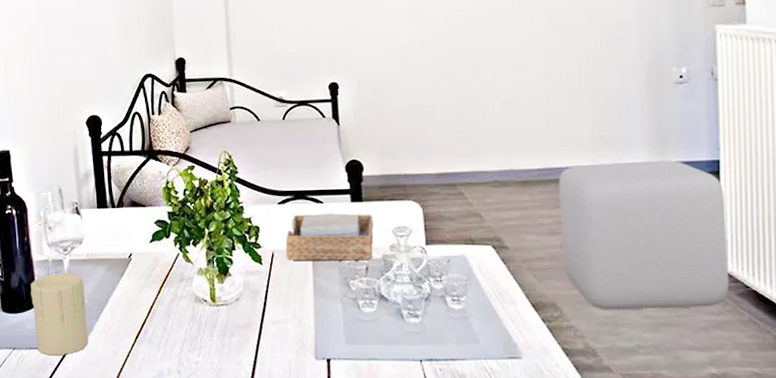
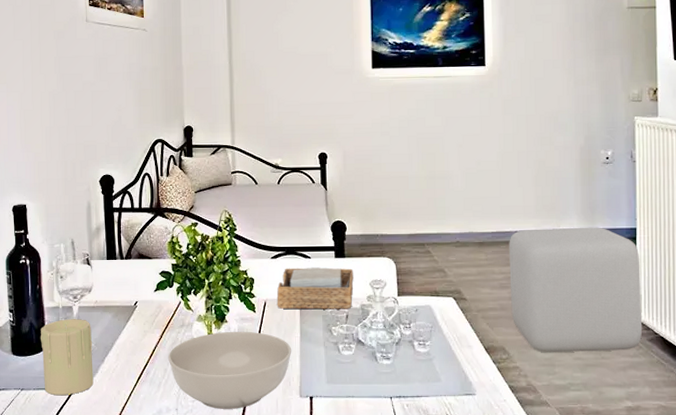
bowl: none [167,285,305,372] -> present [168,331,292,409]

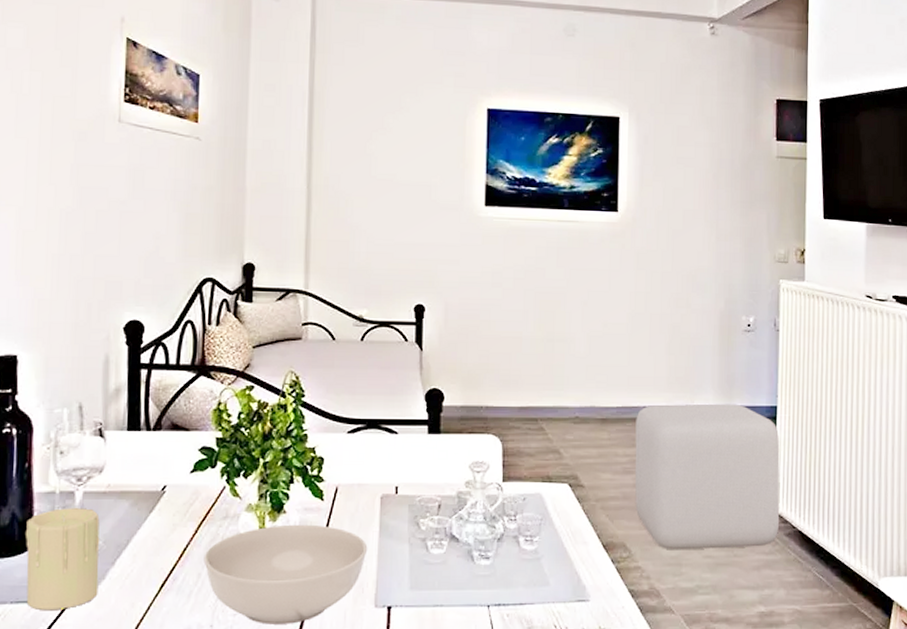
napkin holder: present [276,267,354,310] -> none [351,445,450,498]

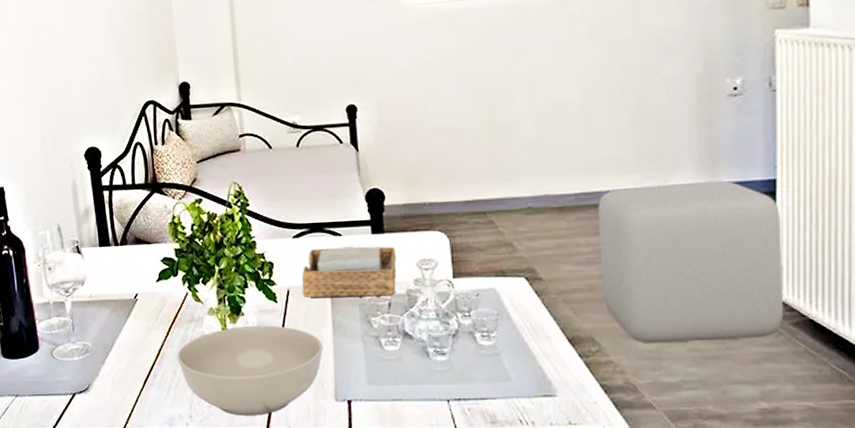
candle: present [25,507,100,611] -> none [31,315,95,402]
napkin holder: none [351,445,450,498] -> present [302,246,397,298]

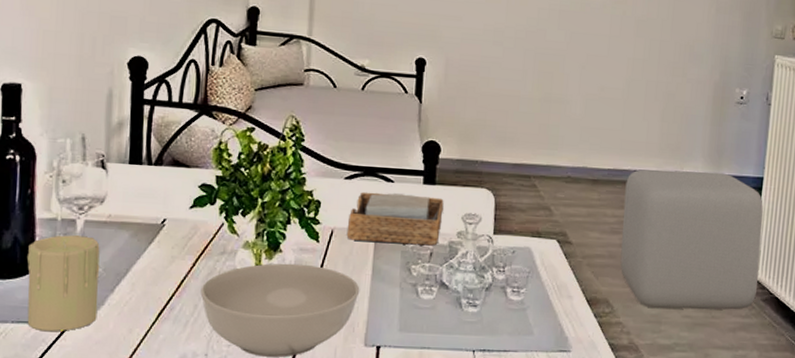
candle: none [31,315,95,402] -> present [26,234,100,332]

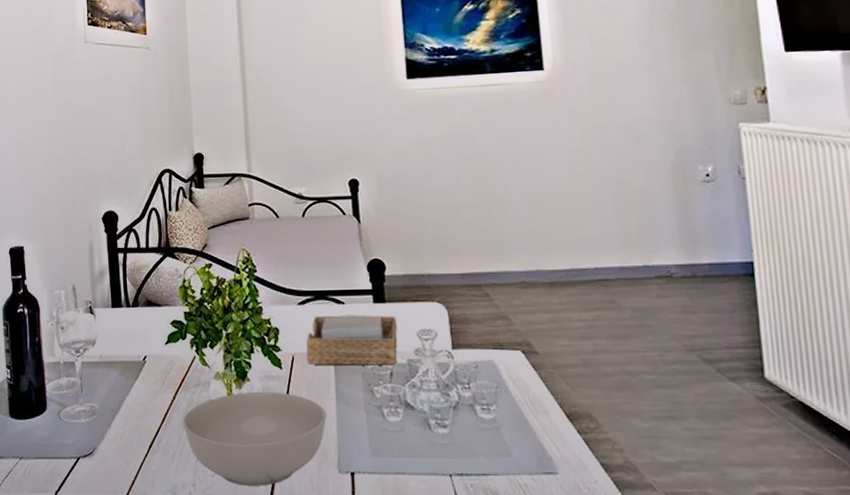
candle: present [26,234,100,332] -> none [40,375,100,466]
pouf: present [620,169,763,310] -> none [587,261,774,422]

